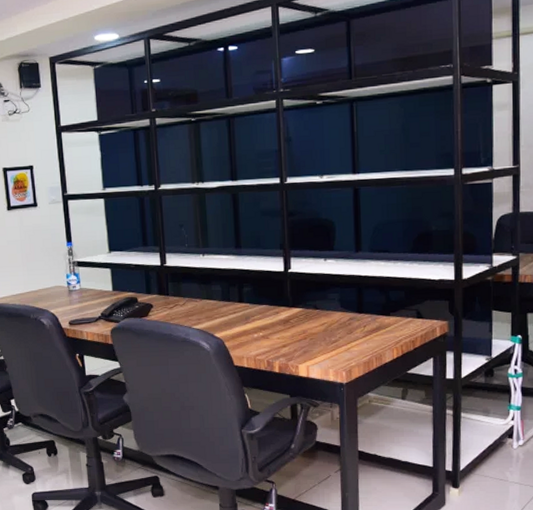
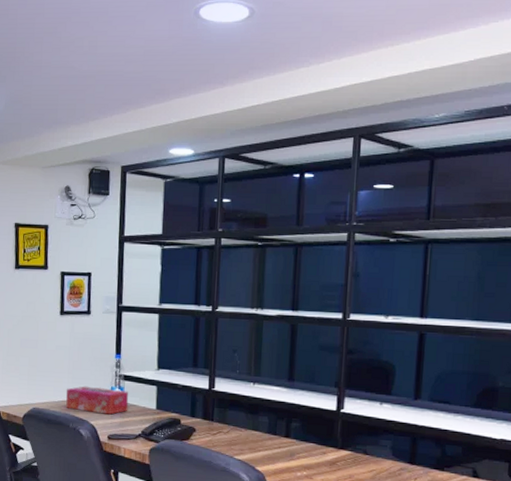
tissue box: none [22,276,86,302] -> present [66,386,129,415]

